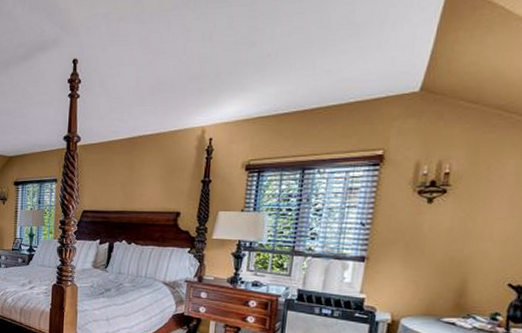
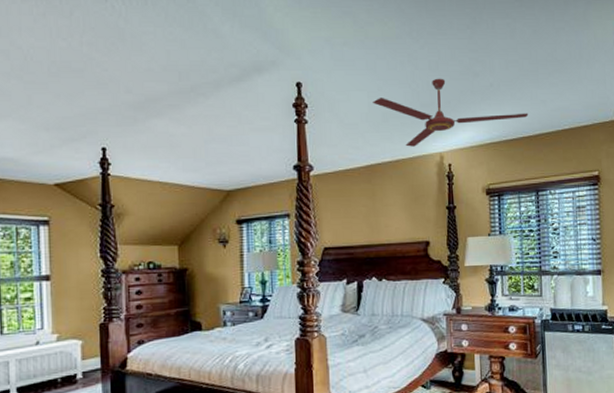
ceiling fan: none [141,49,308,120] -> present [373,78,529,147]

